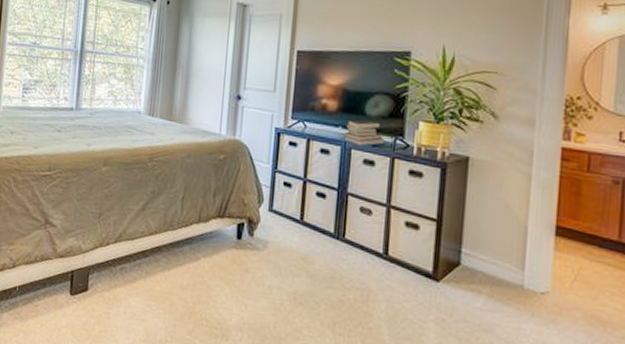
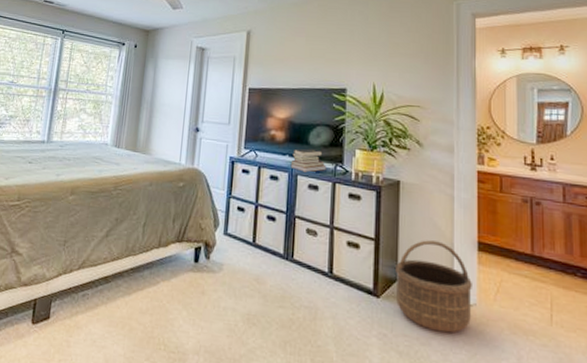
basket: none [458,222,546,321] -> present [396,240,472,333]

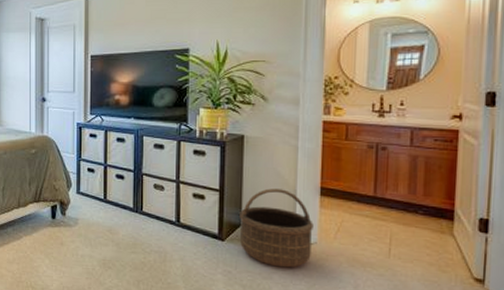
books: present [290,148,327,173] -> none [136,110,171,133]

